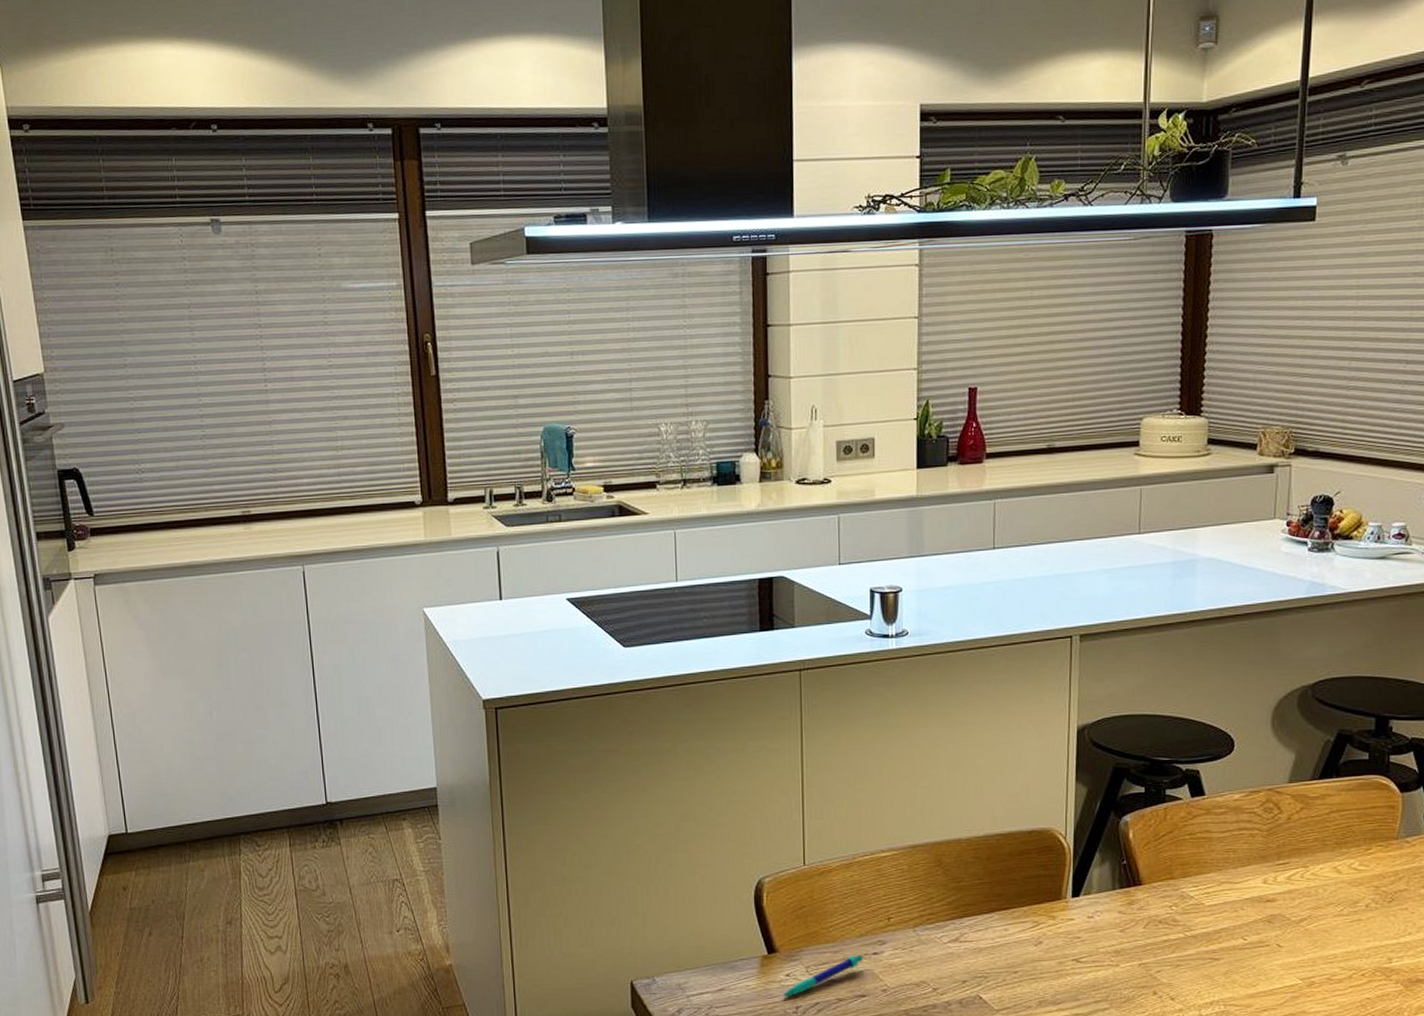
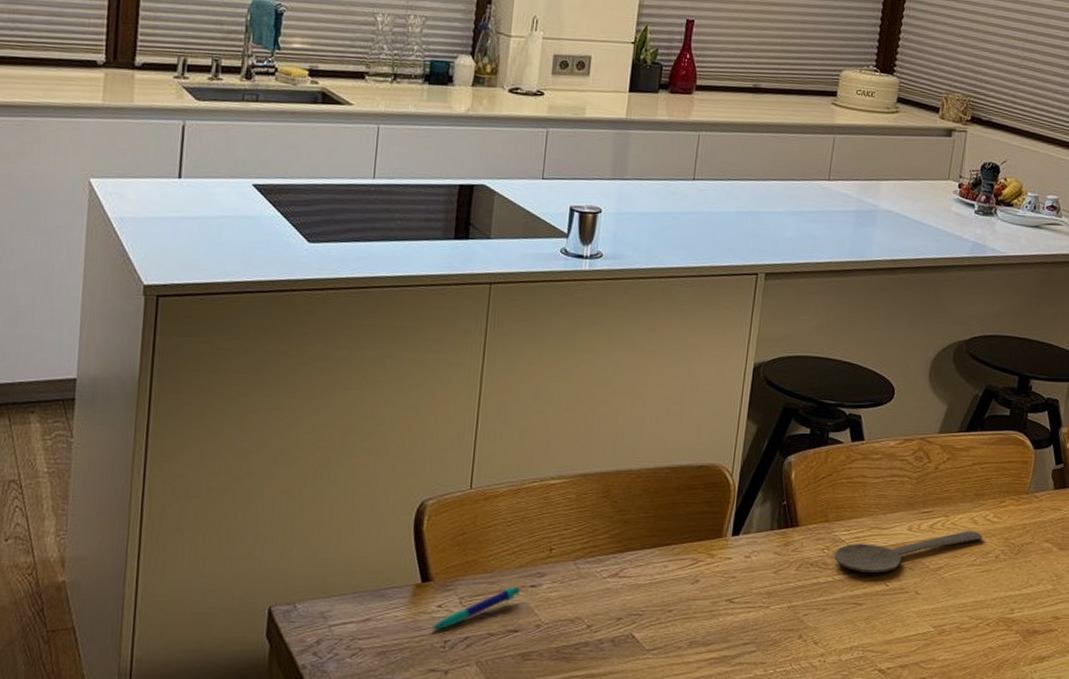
wooden spoon: none [1184,880,1349,927] -> present [834,531,983,573]

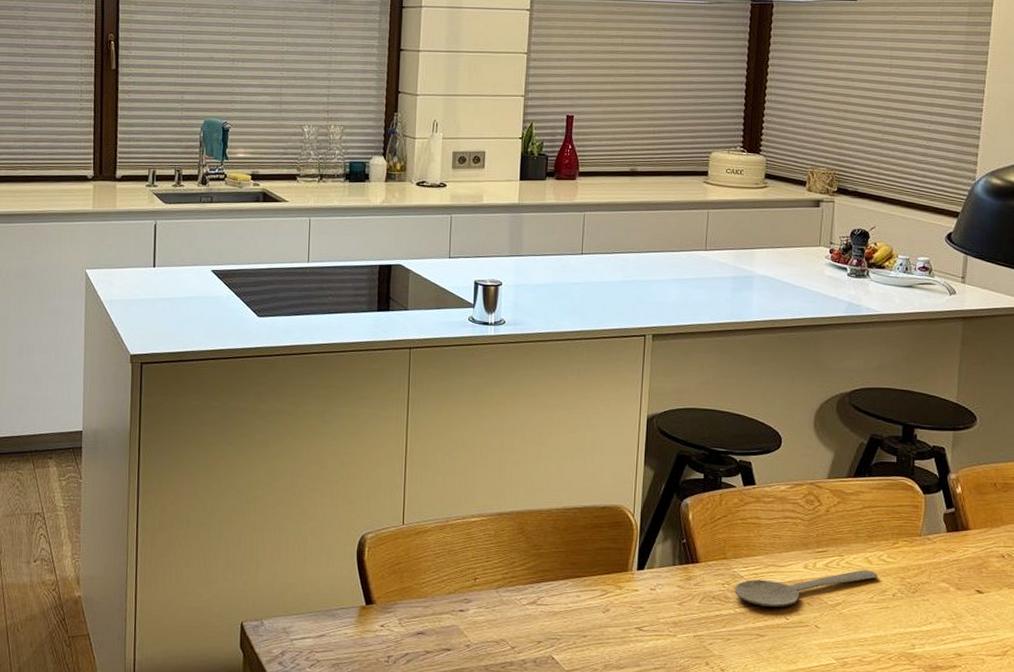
pen: present [431,586,520,630] -> none [376,610,450,647]

